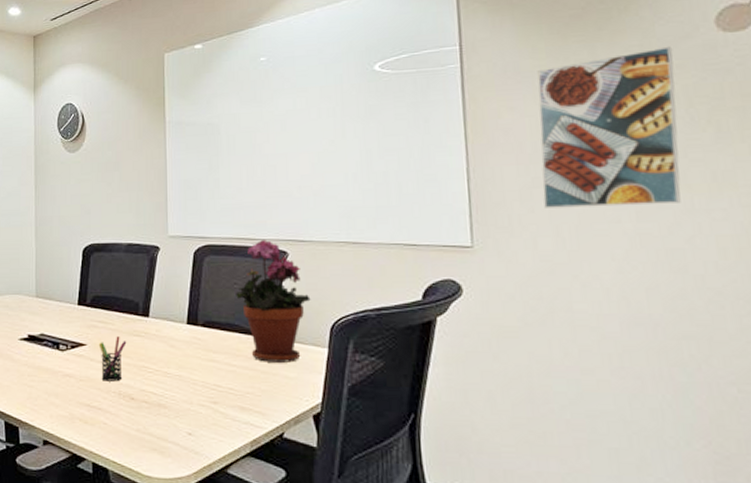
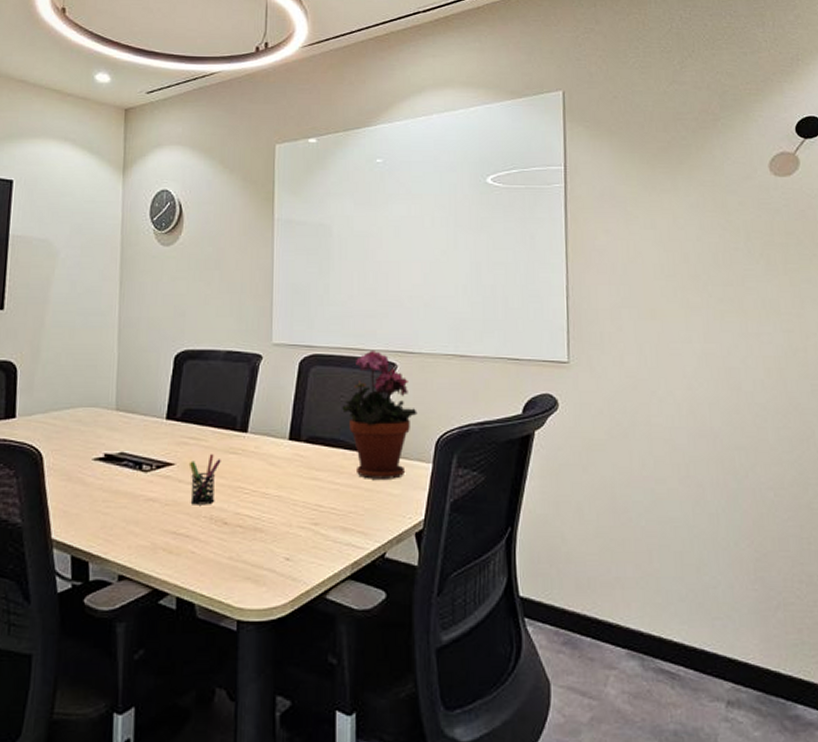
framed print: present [537,46,681,208] -> none [629,184,738,328]

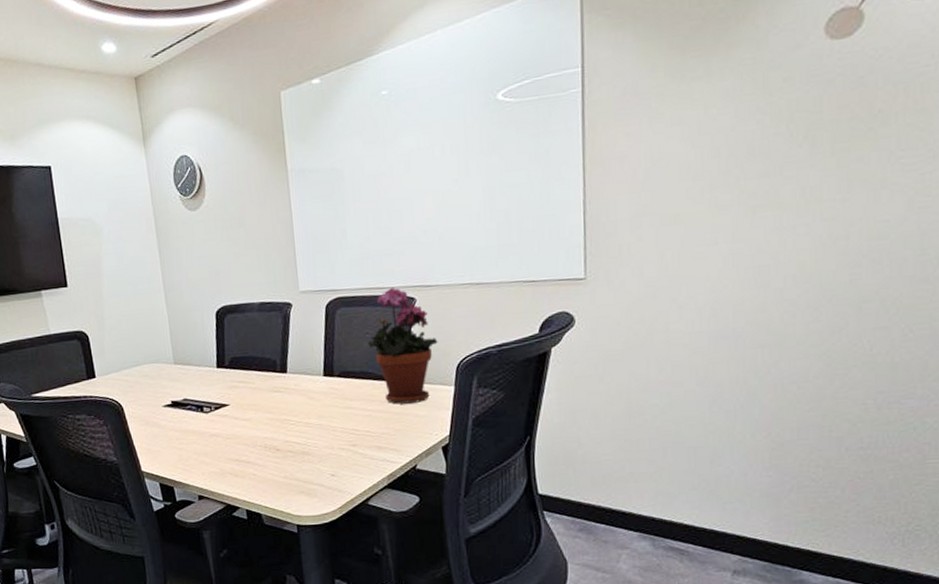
pen holder: present [188,454,221,505] -> none [241,394,268,437]

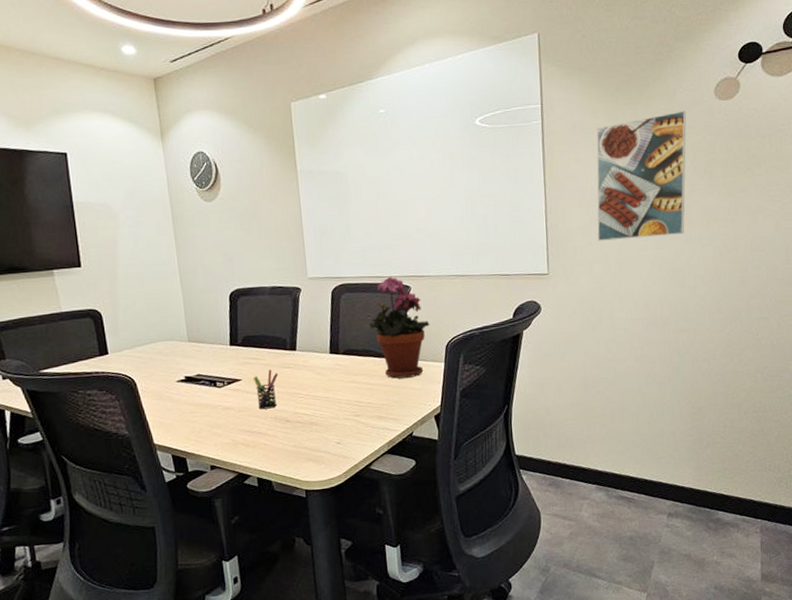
pen holder: none [241,394,268,437] -> present [253,370,278,410]
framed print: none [651,58,783,236] -> present [596,110,687,241]

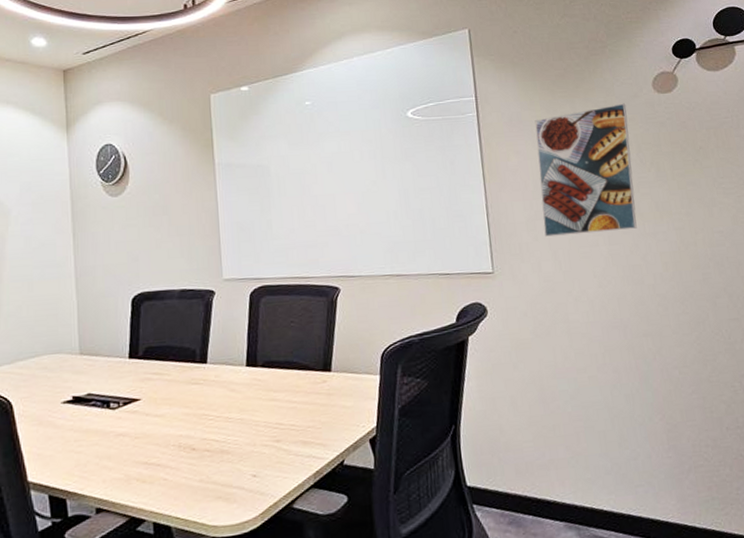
pen holder: present [253,370,278,410] -> none [154,387,185,436]
potted plant: present [369,276,430,379] -> none [293,276,362,395]

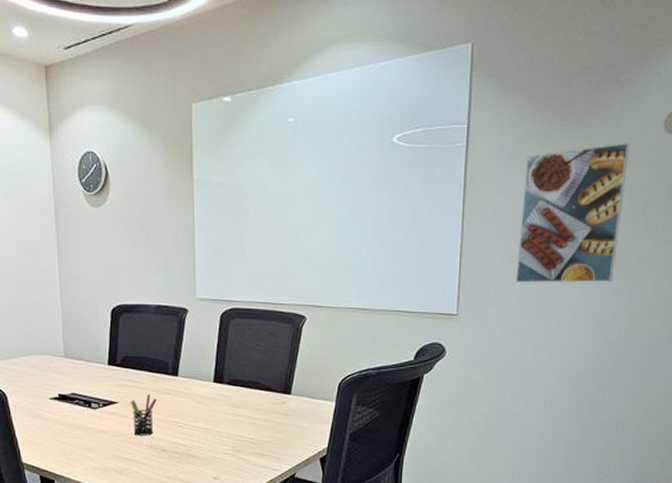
pen holder: none [154,387,185,436] -> present [130,394,157,436]

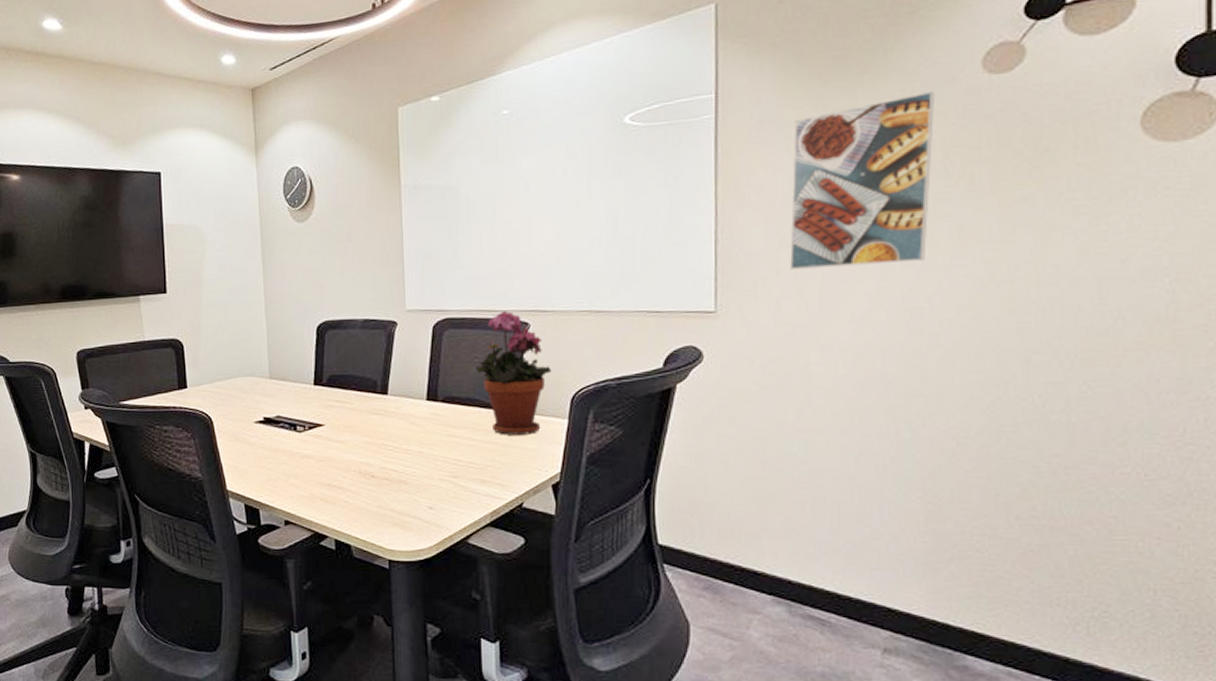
pen holder: present [130,394,157,436] -> none [337,415,366,461]
potted plant: none [258,303,323,415] -> present [476,310,552,435]

